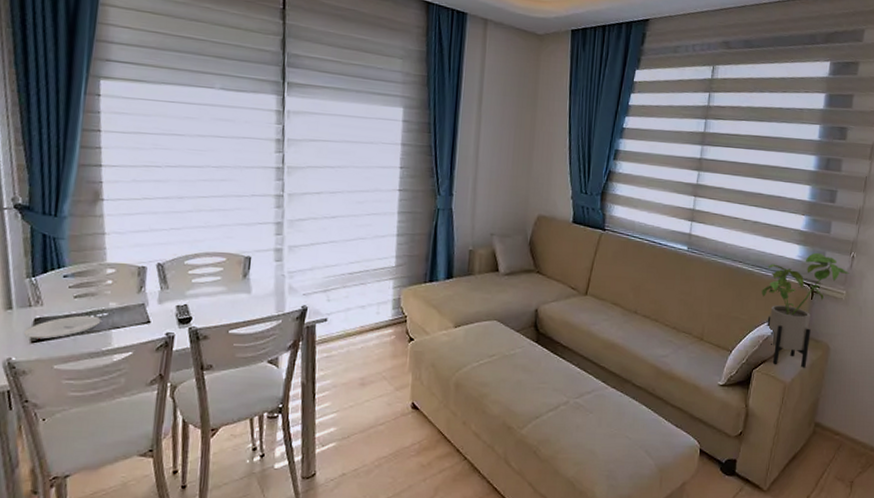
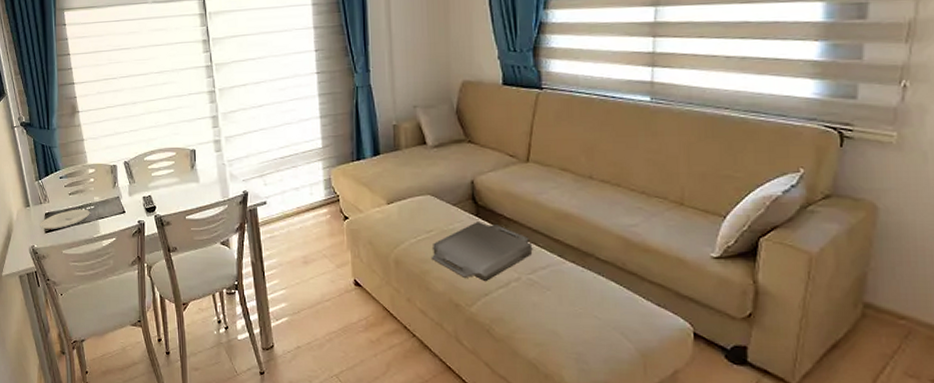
serving tray: none [490,348,582,406] -> present [430,222,533,282]
house plant: present [762,252,850,368] -> none [762,85,901,234]

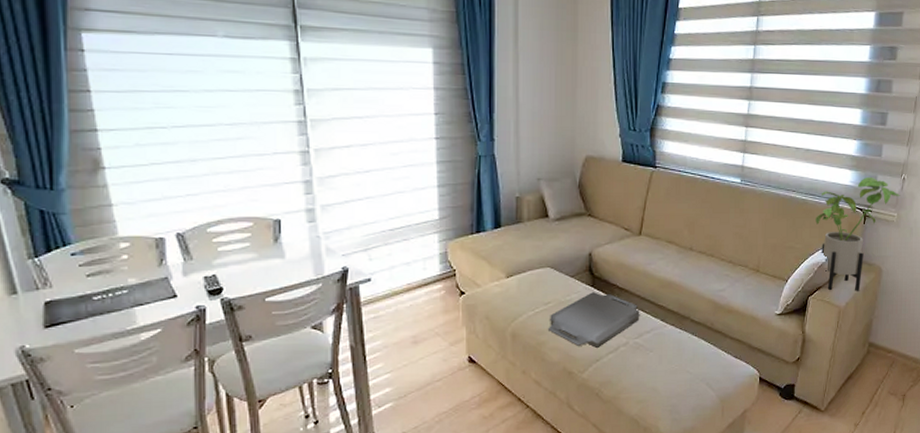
plate: present [40,209,90,229] -> none [35,294,121,323]
house plant: none [762,85,901,234] -> present [815,176,901,291]

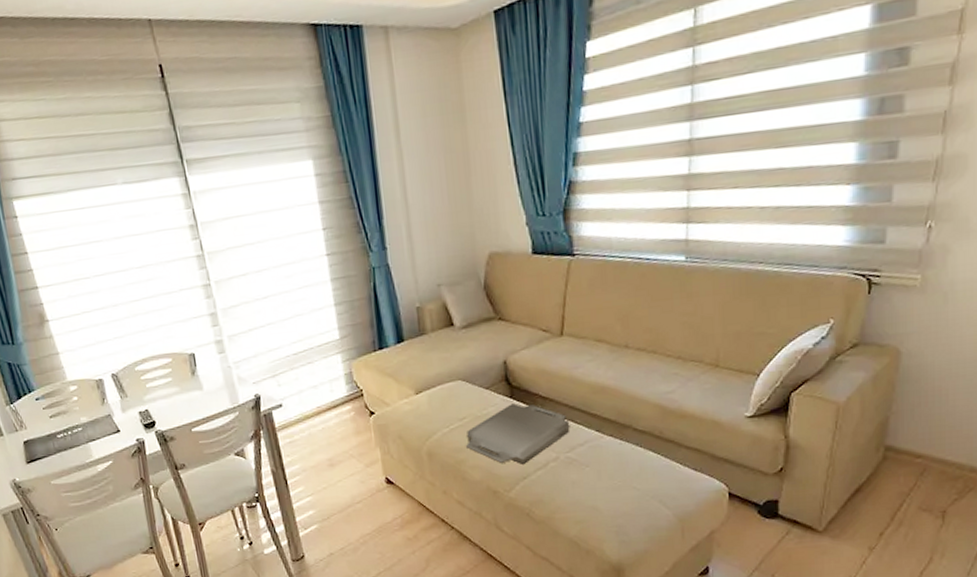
house plant: present [815,176,901,291] -> none [795,230,925,383]

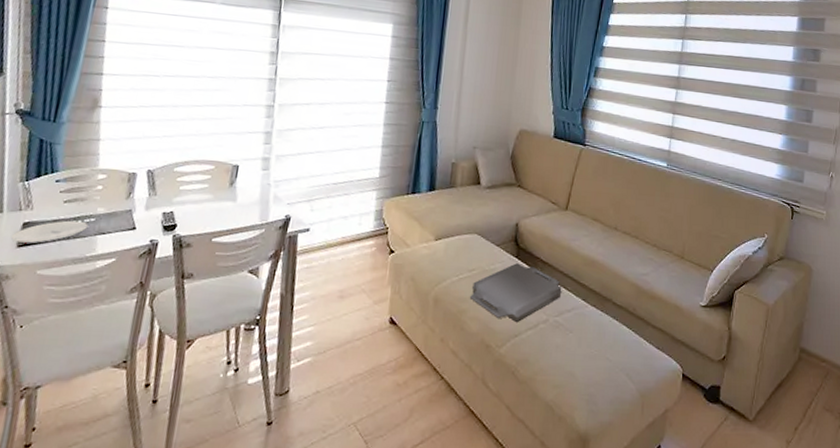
plate: none [19,432,78,459] -> present [12,220,88,243]

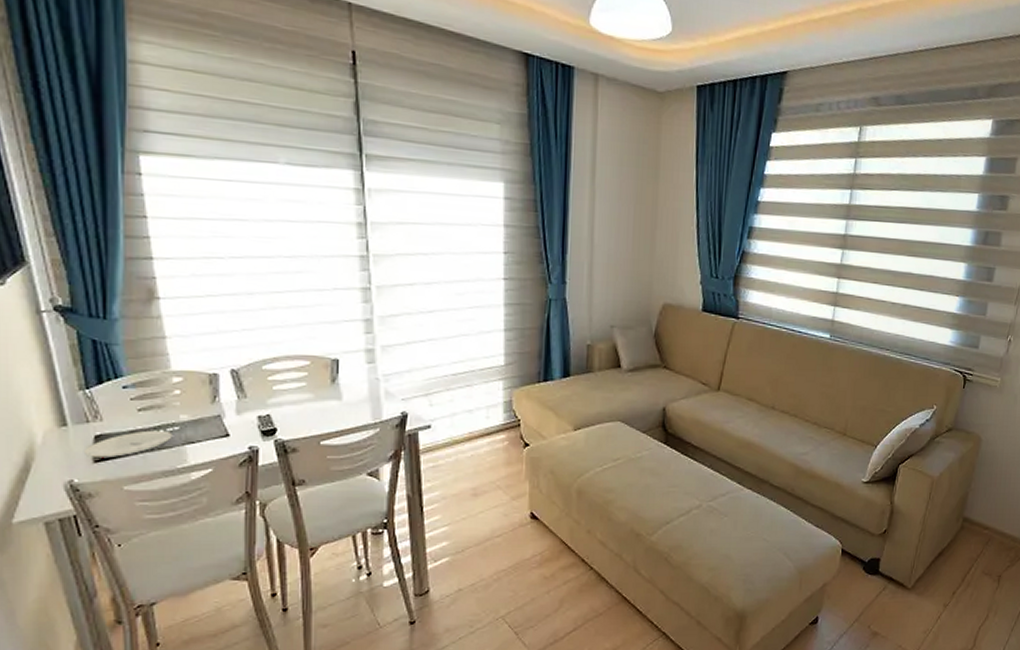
serving tray: present [469,263,562,323] -> none [615,450,715,511]

